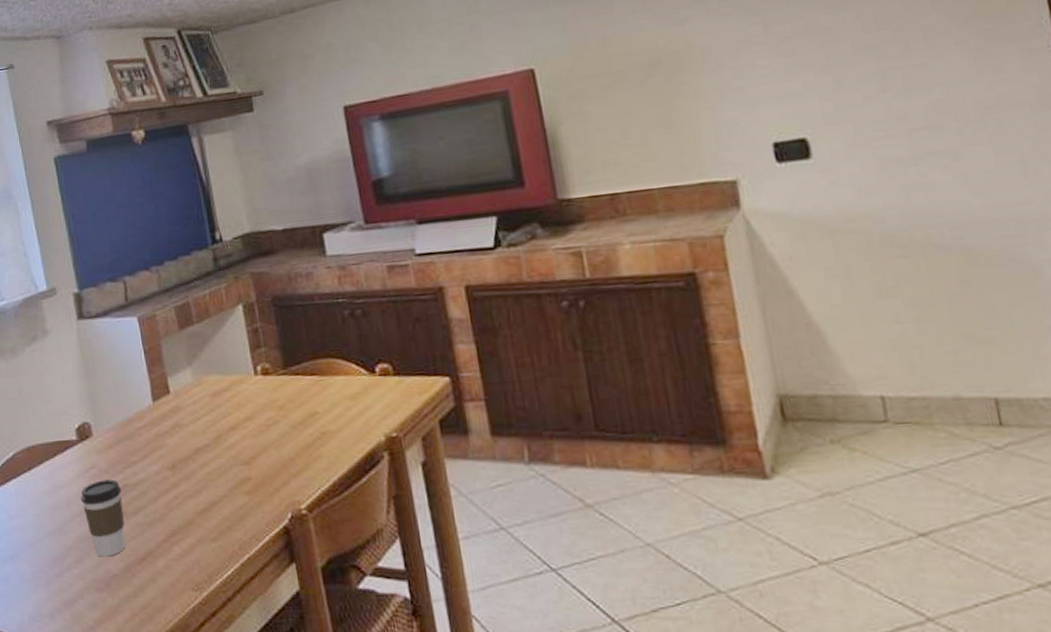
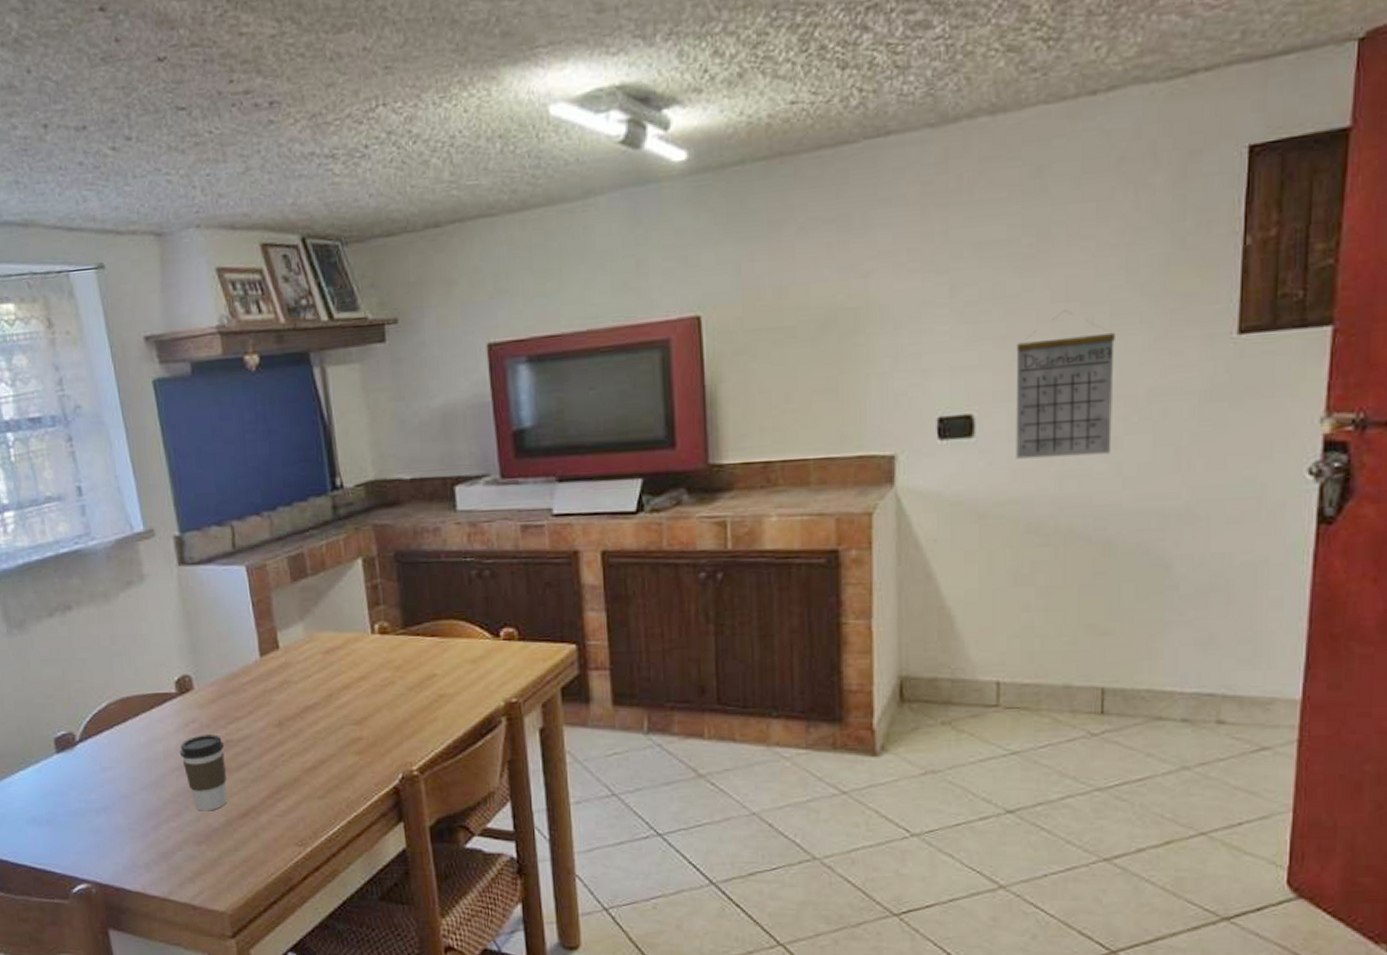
calendar: none [837,37,953,176] -> present [1016,310,1115,459]

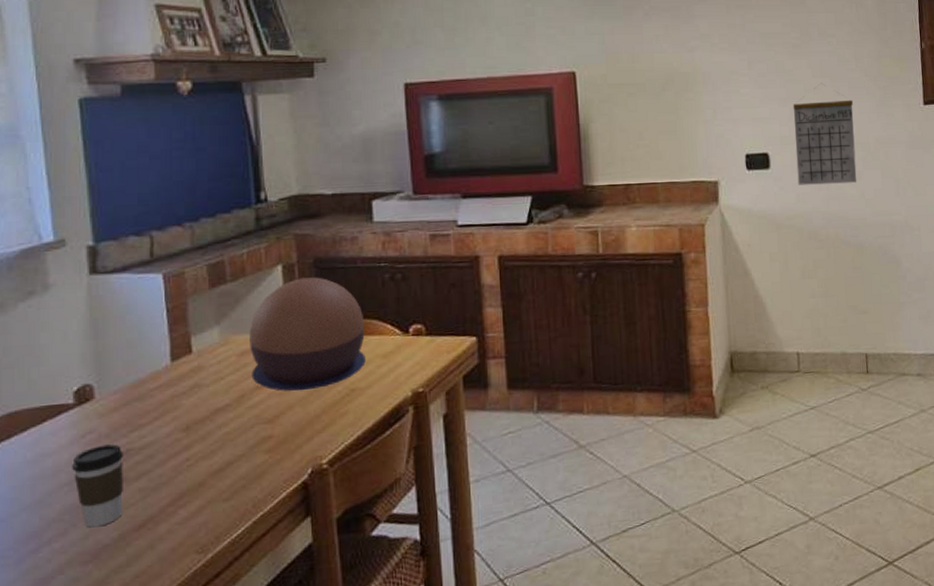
decorative bowl: none [333,572,454,694] -> present [249,277,366,391]

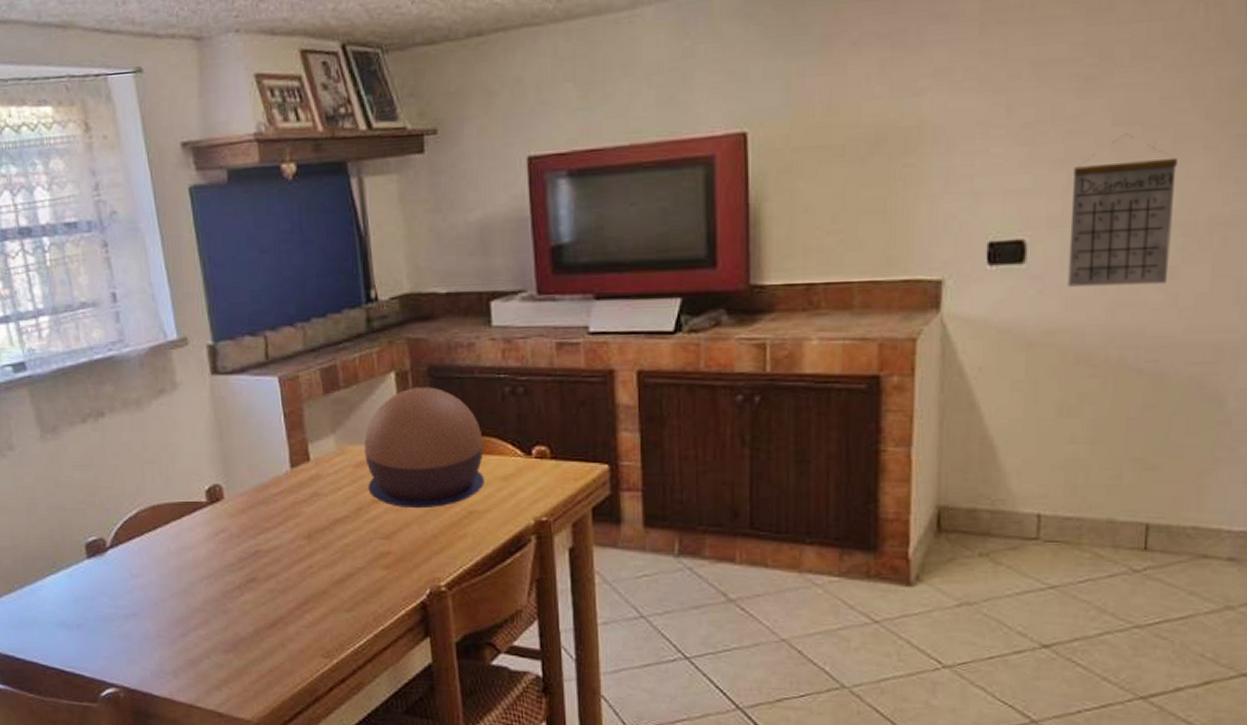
coffee cup: present [72,444,123,528] -> none [209,544,256,621]

